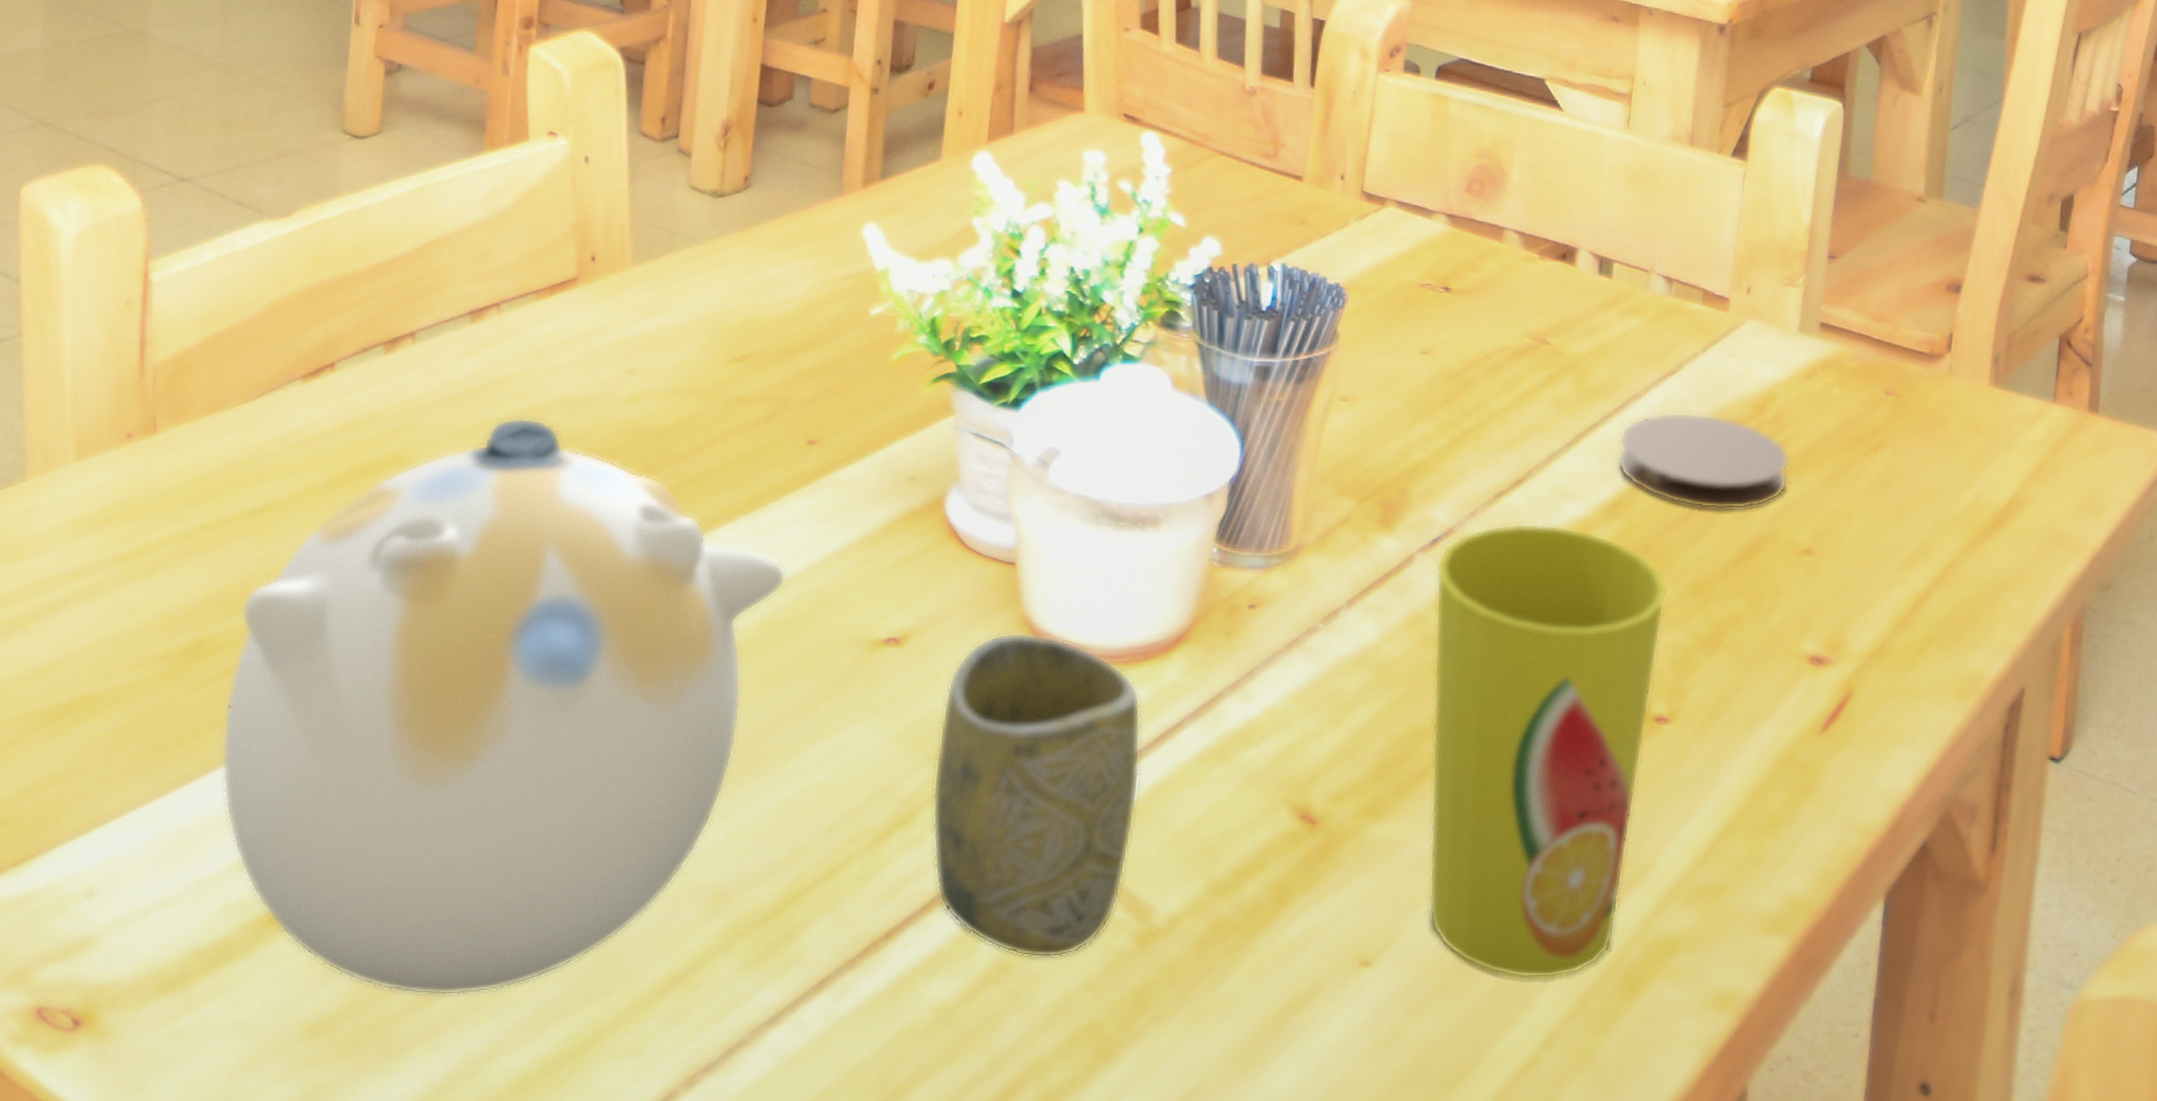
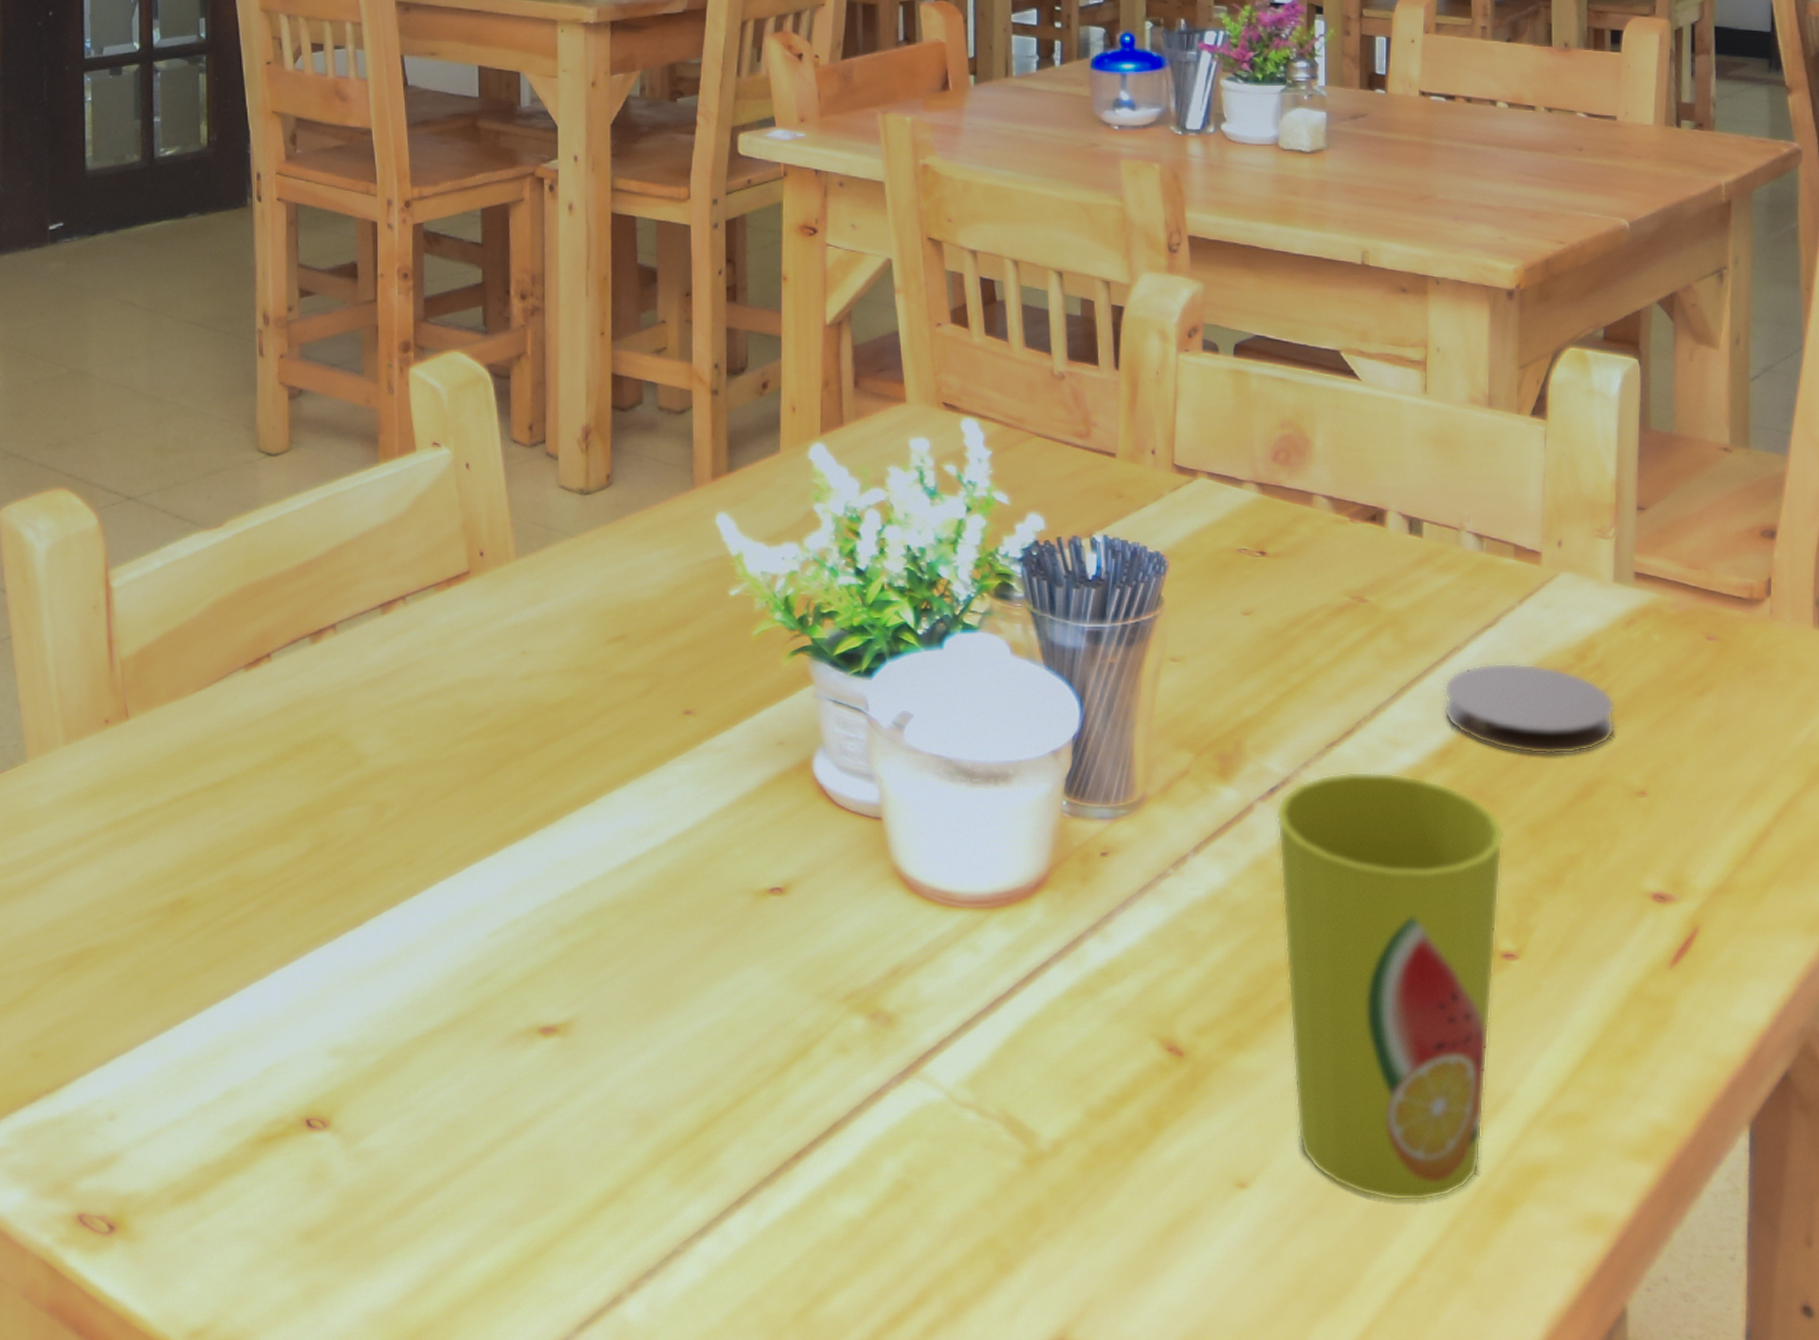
teapot: present [221,417,786,996] -> none [207,697,676,1208]
cup: present [932,632,1141,958] -> none [825,881,1014,1178]

